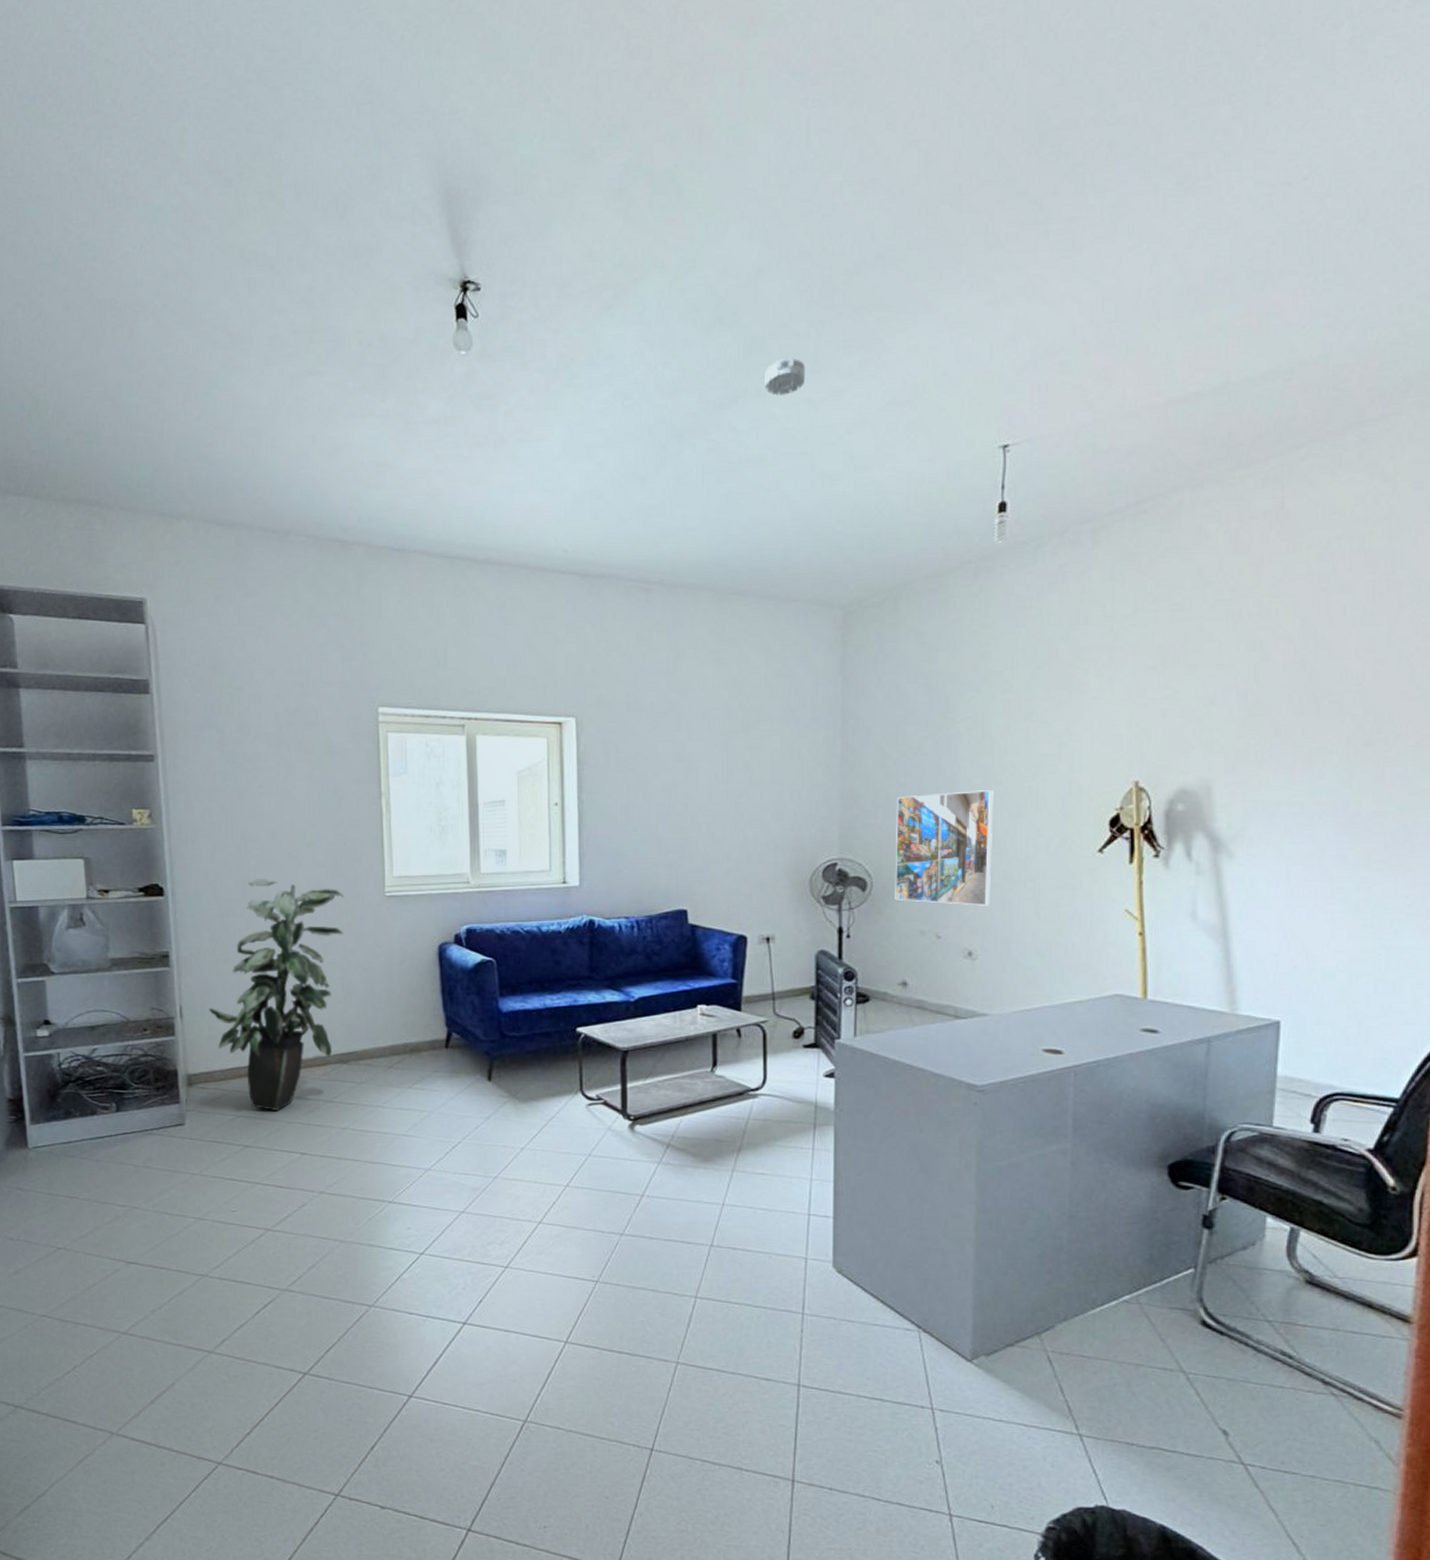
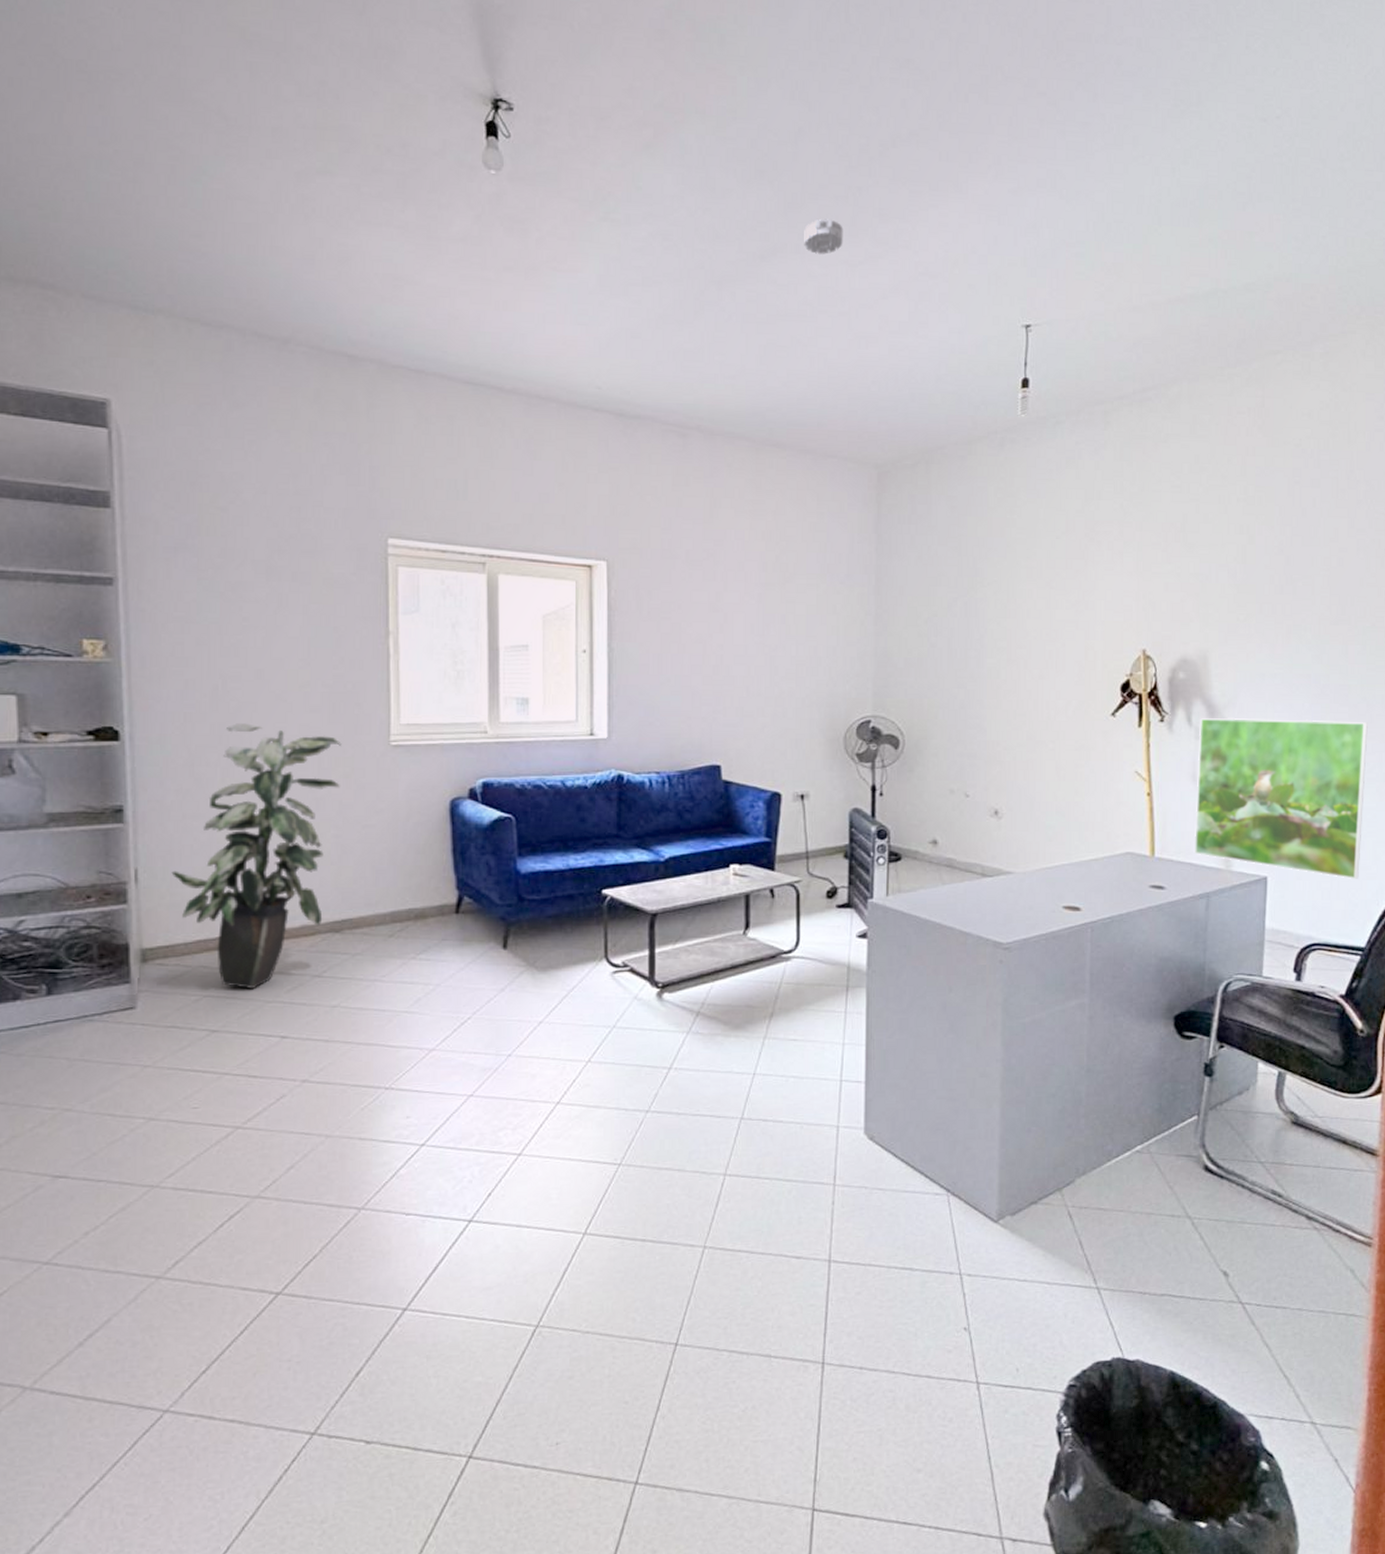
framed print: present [895,790,994,906] -> none [926,653,1018,766]
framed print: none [1193,850,1408,1024] -> present [1194,717,1368,879]

